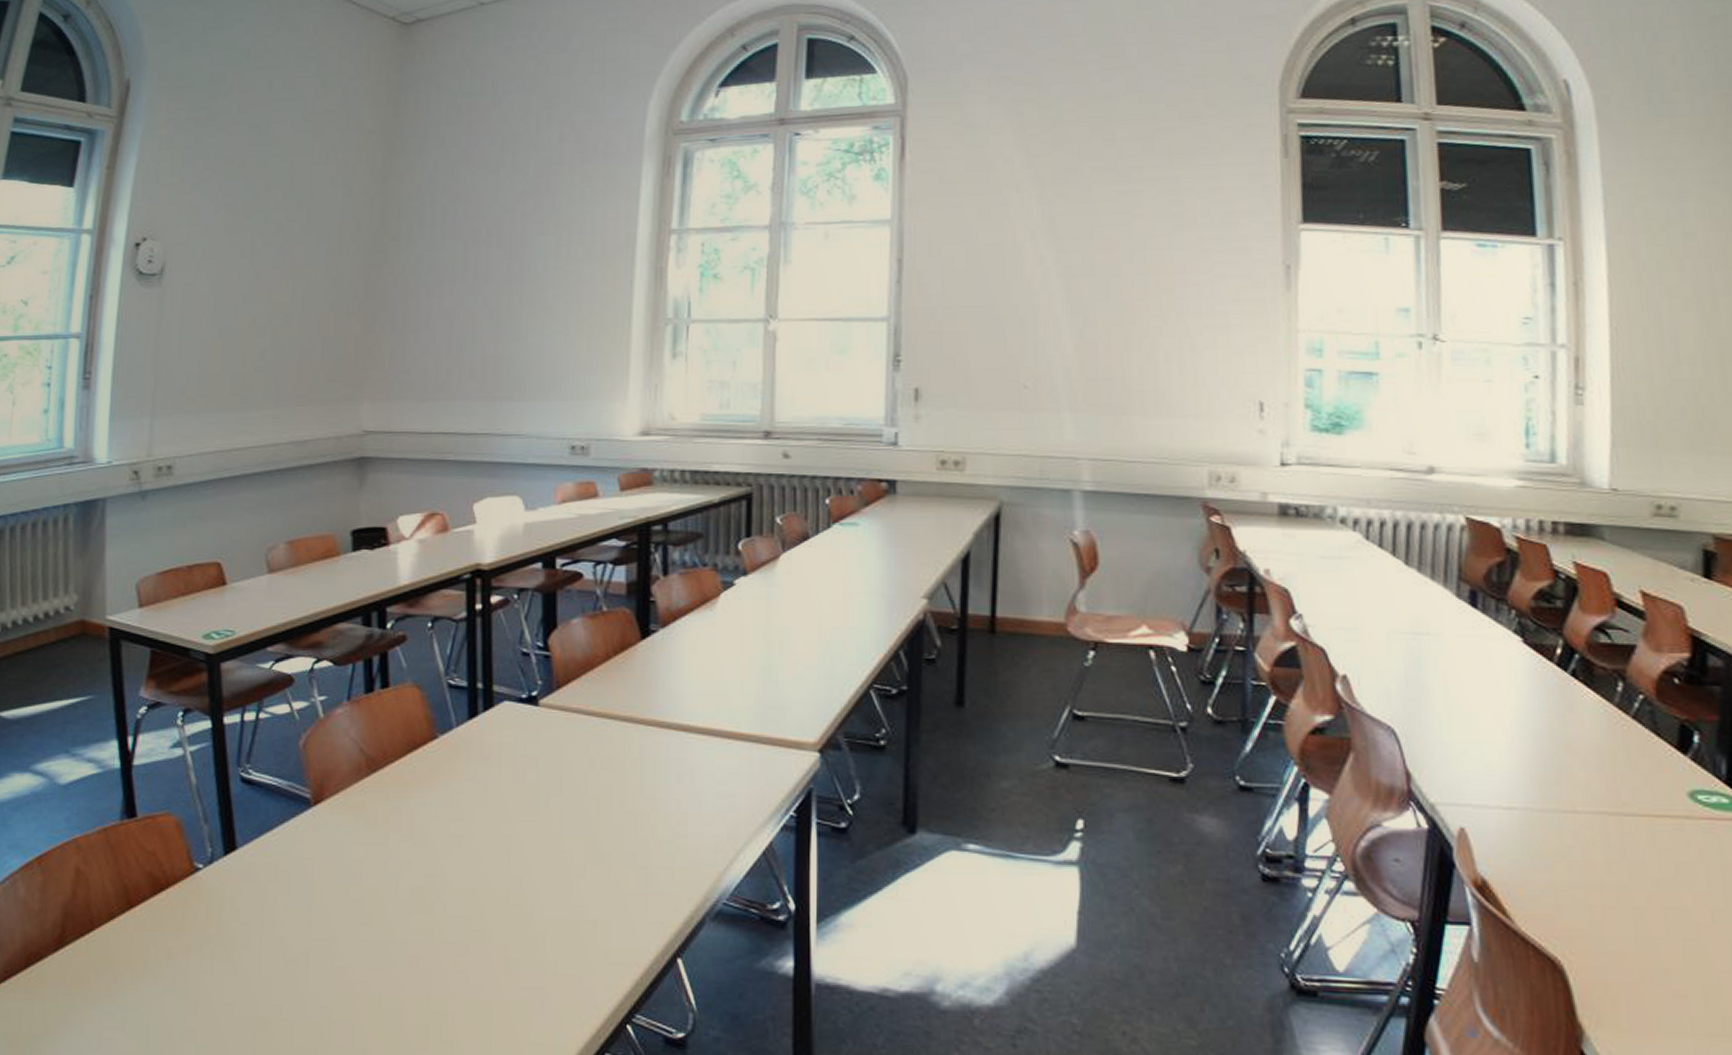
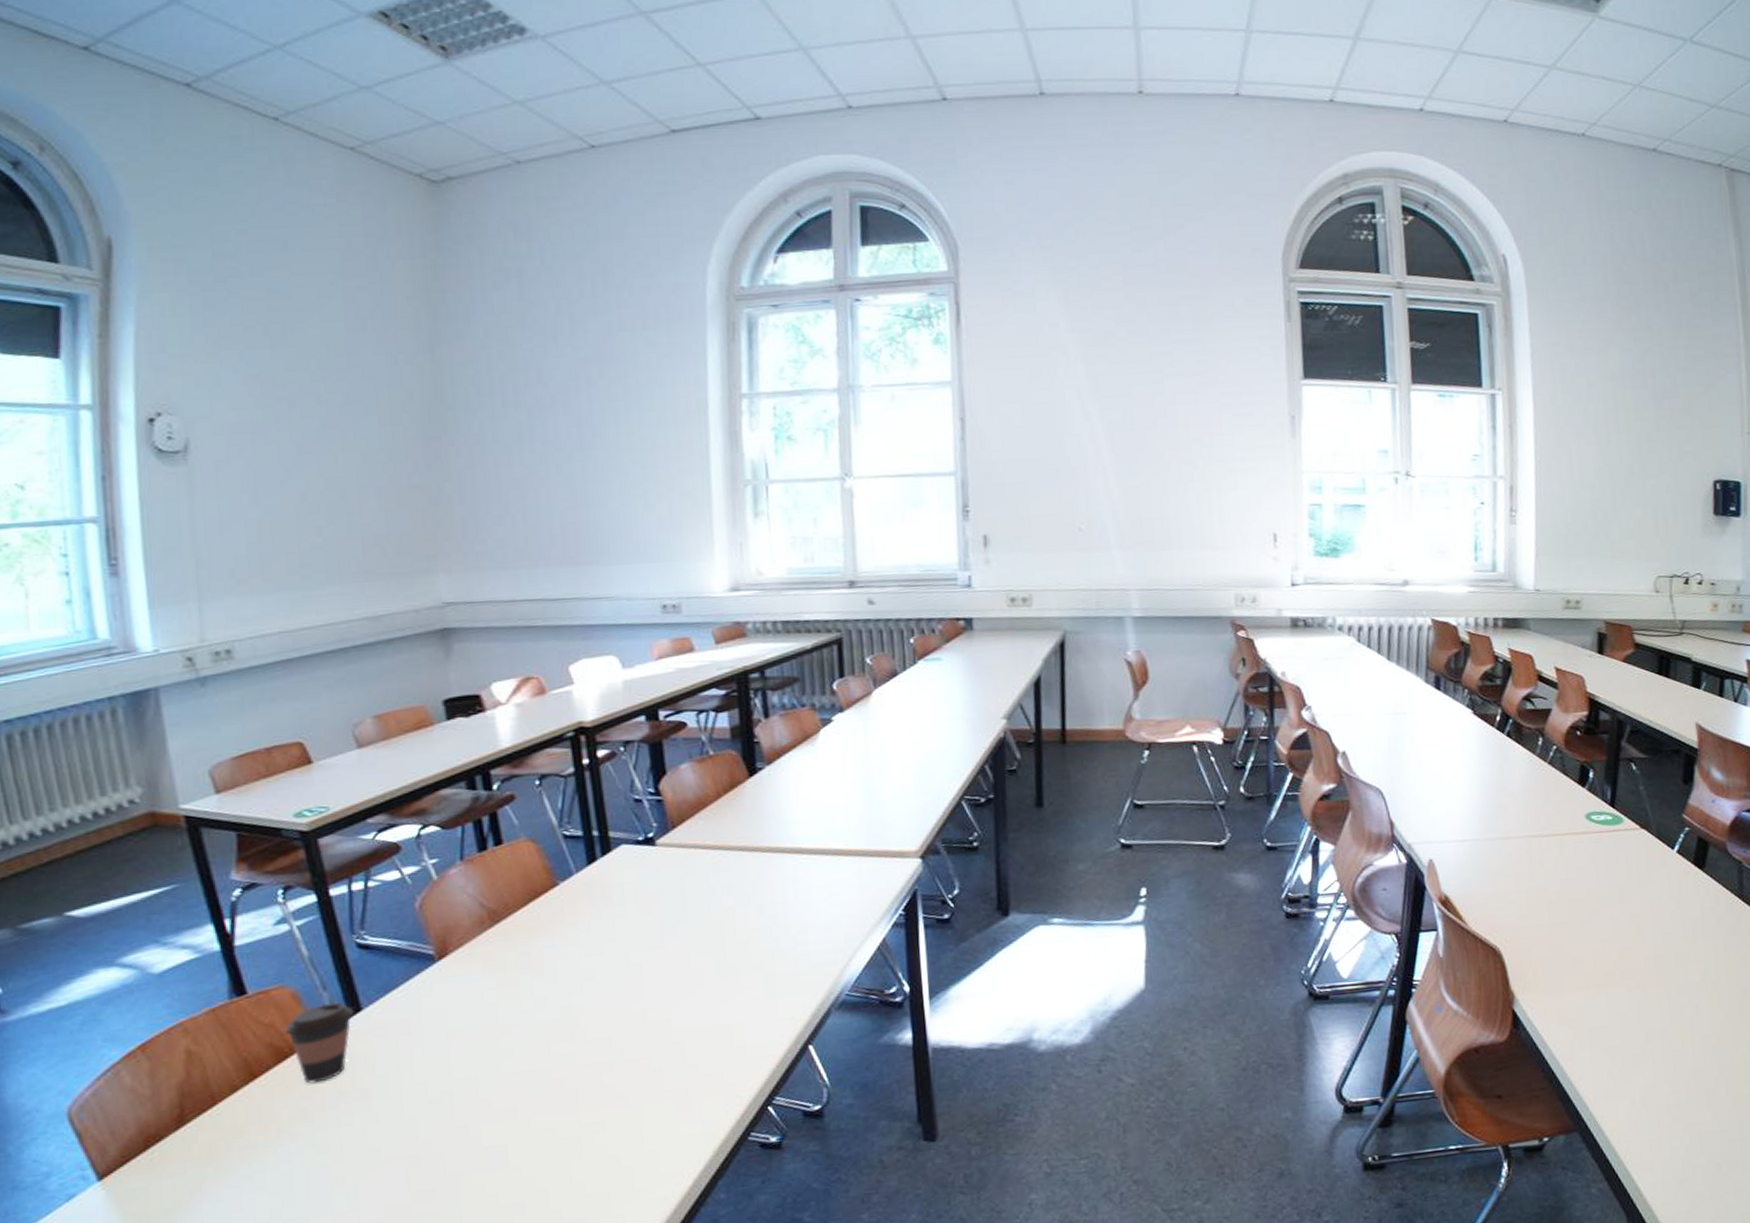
coffee cup: none [164,837,230,922] -> present [285,1002,355,1084]

